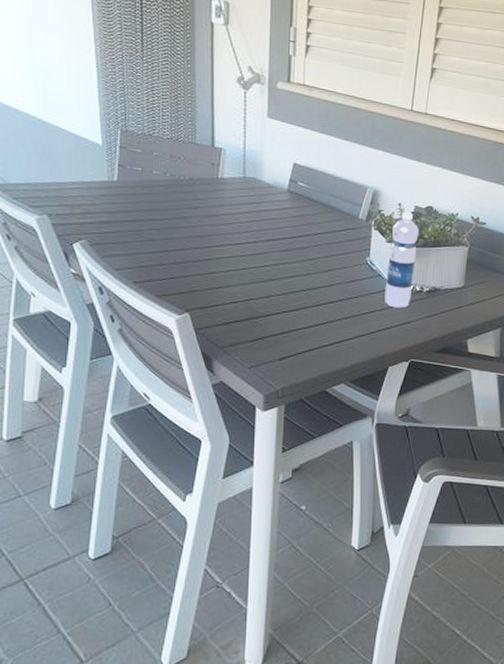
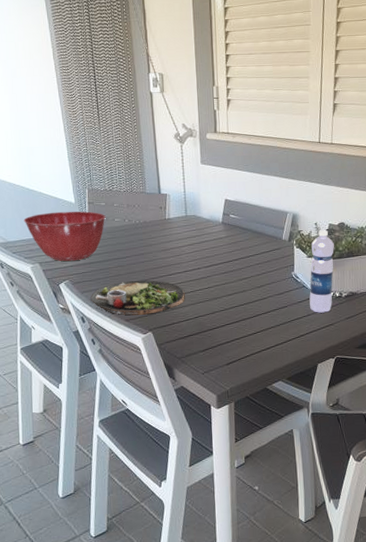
mixing bowl: none [31,153,141,216] -> present [23,211,106,261]
dinner plate: none [113,248,235,291] -> present [90,280,185,315]

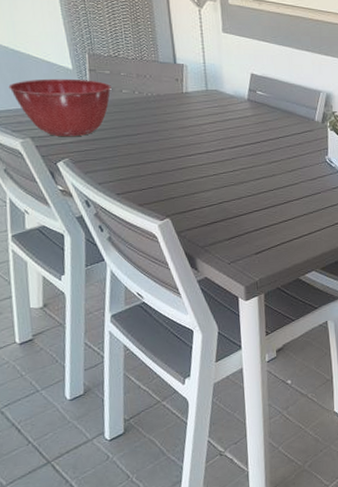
dinner plate: present [90,280,185,315] -> none [95,161,208,200]

